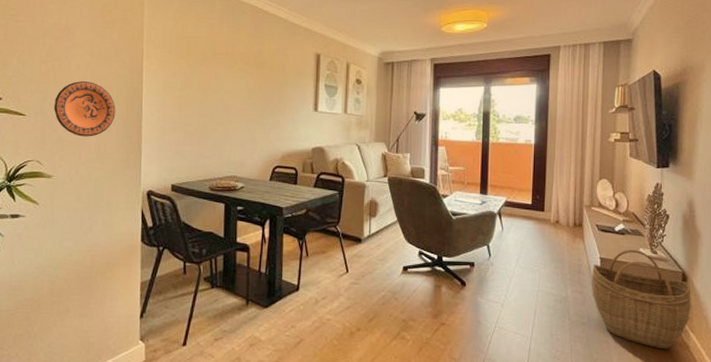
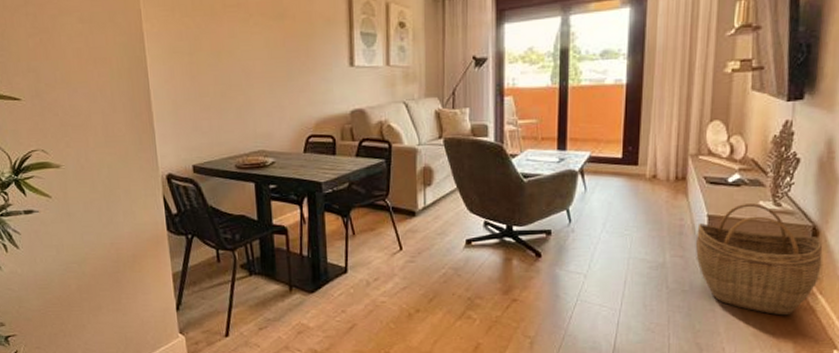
decorative plate: present [54,81,116,137] -> none [49,54,120,119]

